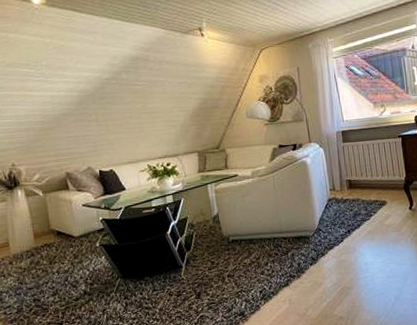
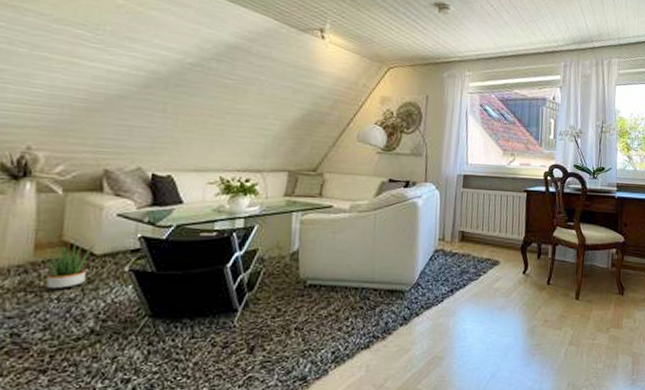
potted plant: none [39,228,73,266] -> present [40,240,95,290]

